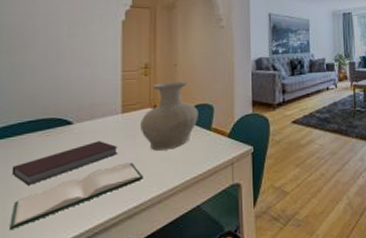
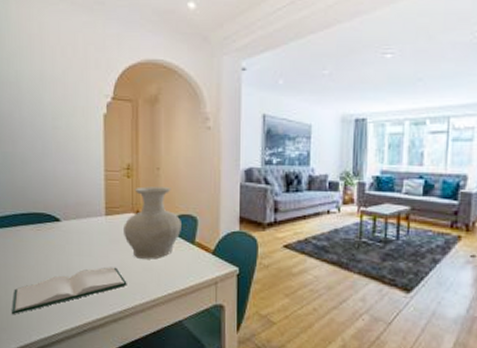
notebook: present [11,141,117,185] -> none [10,241,102,276]

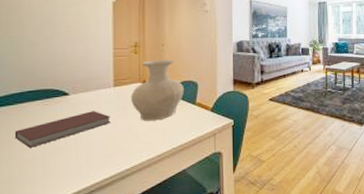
notebook: none [10,241,102,276] -> present [14,111,110,148]
hardback book: present [12,267,127,315] -> none [15,131,134,187]

